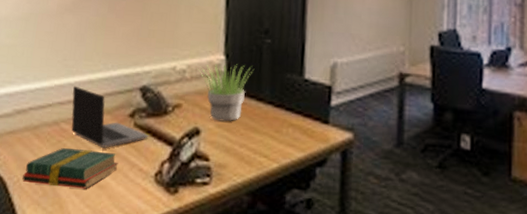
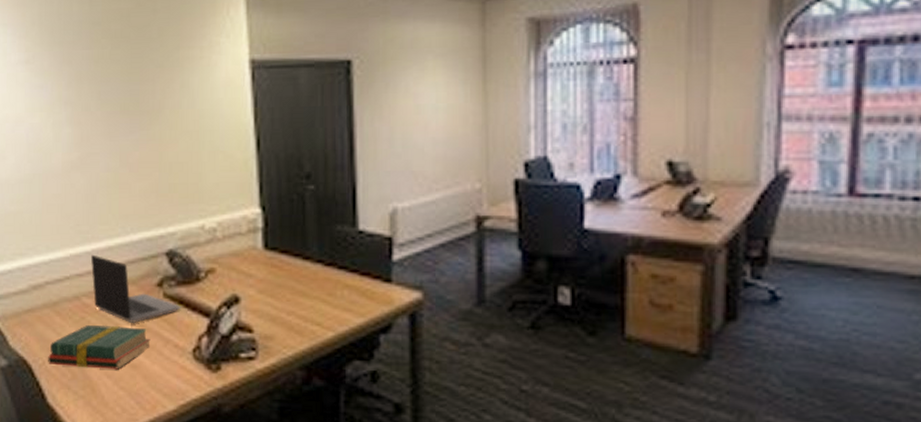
potted plant: present [198,63,254,122] -> none [230,217,296,286]

